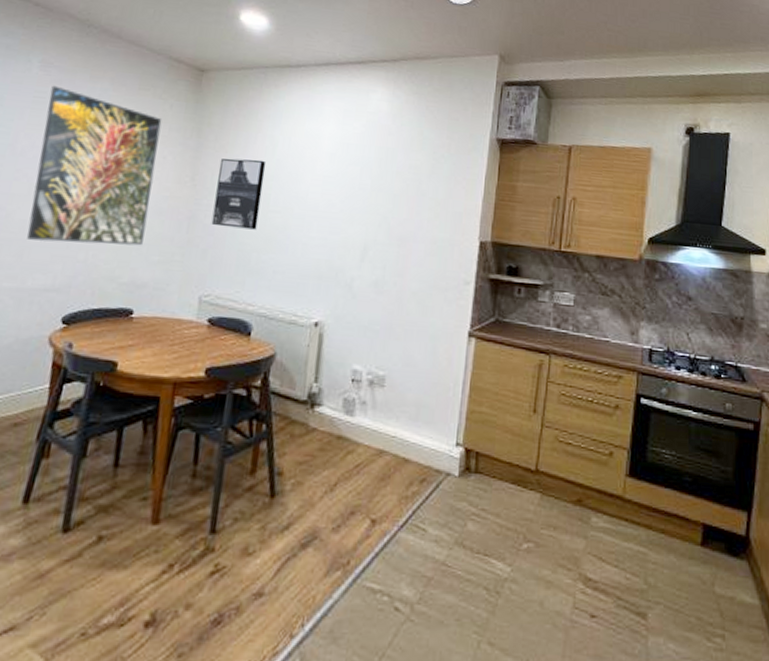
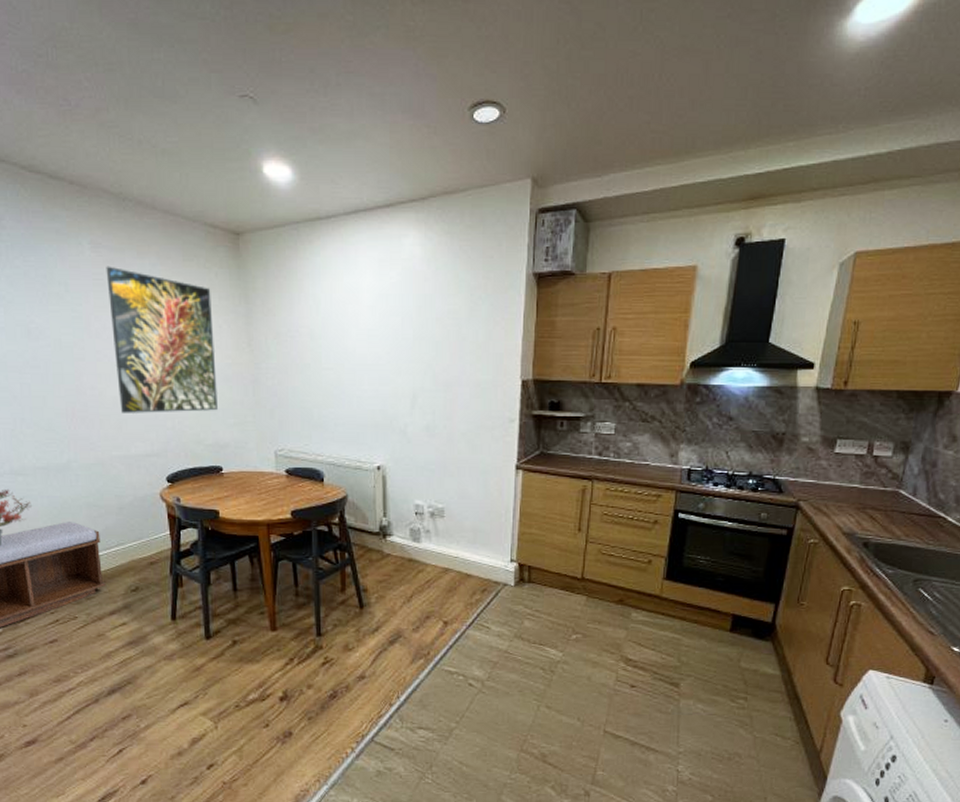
wall art: present [211,158,267,230] -> none [270,320,314,387]

